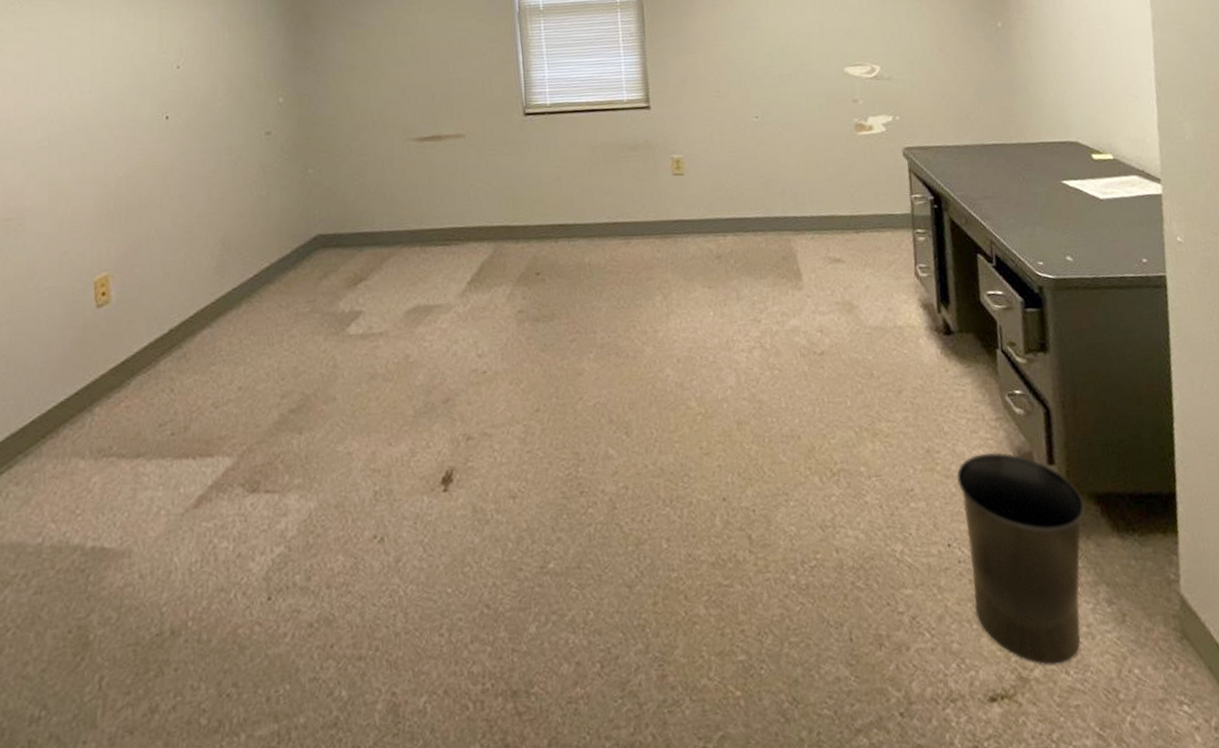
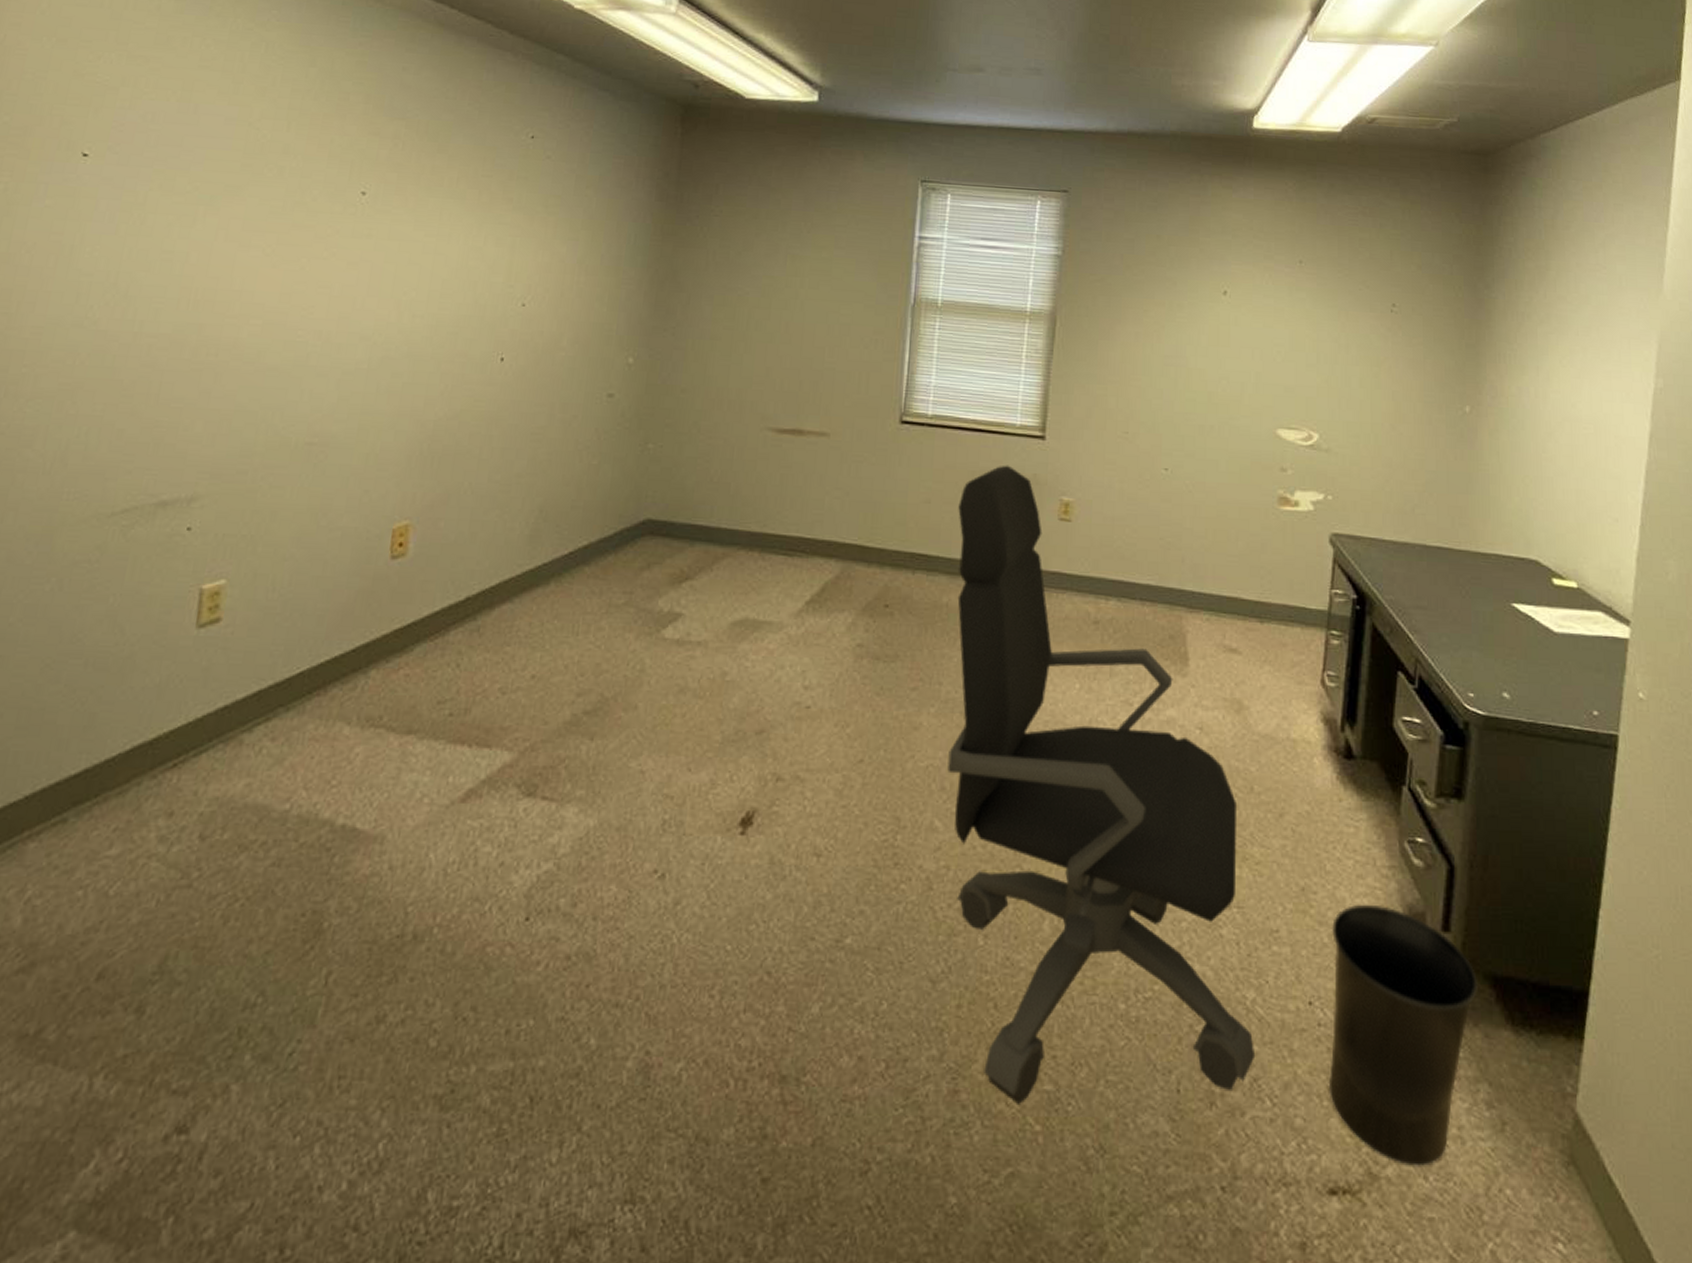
office chair: none [585,136,911,677] -> present [947,465,1256,1104]

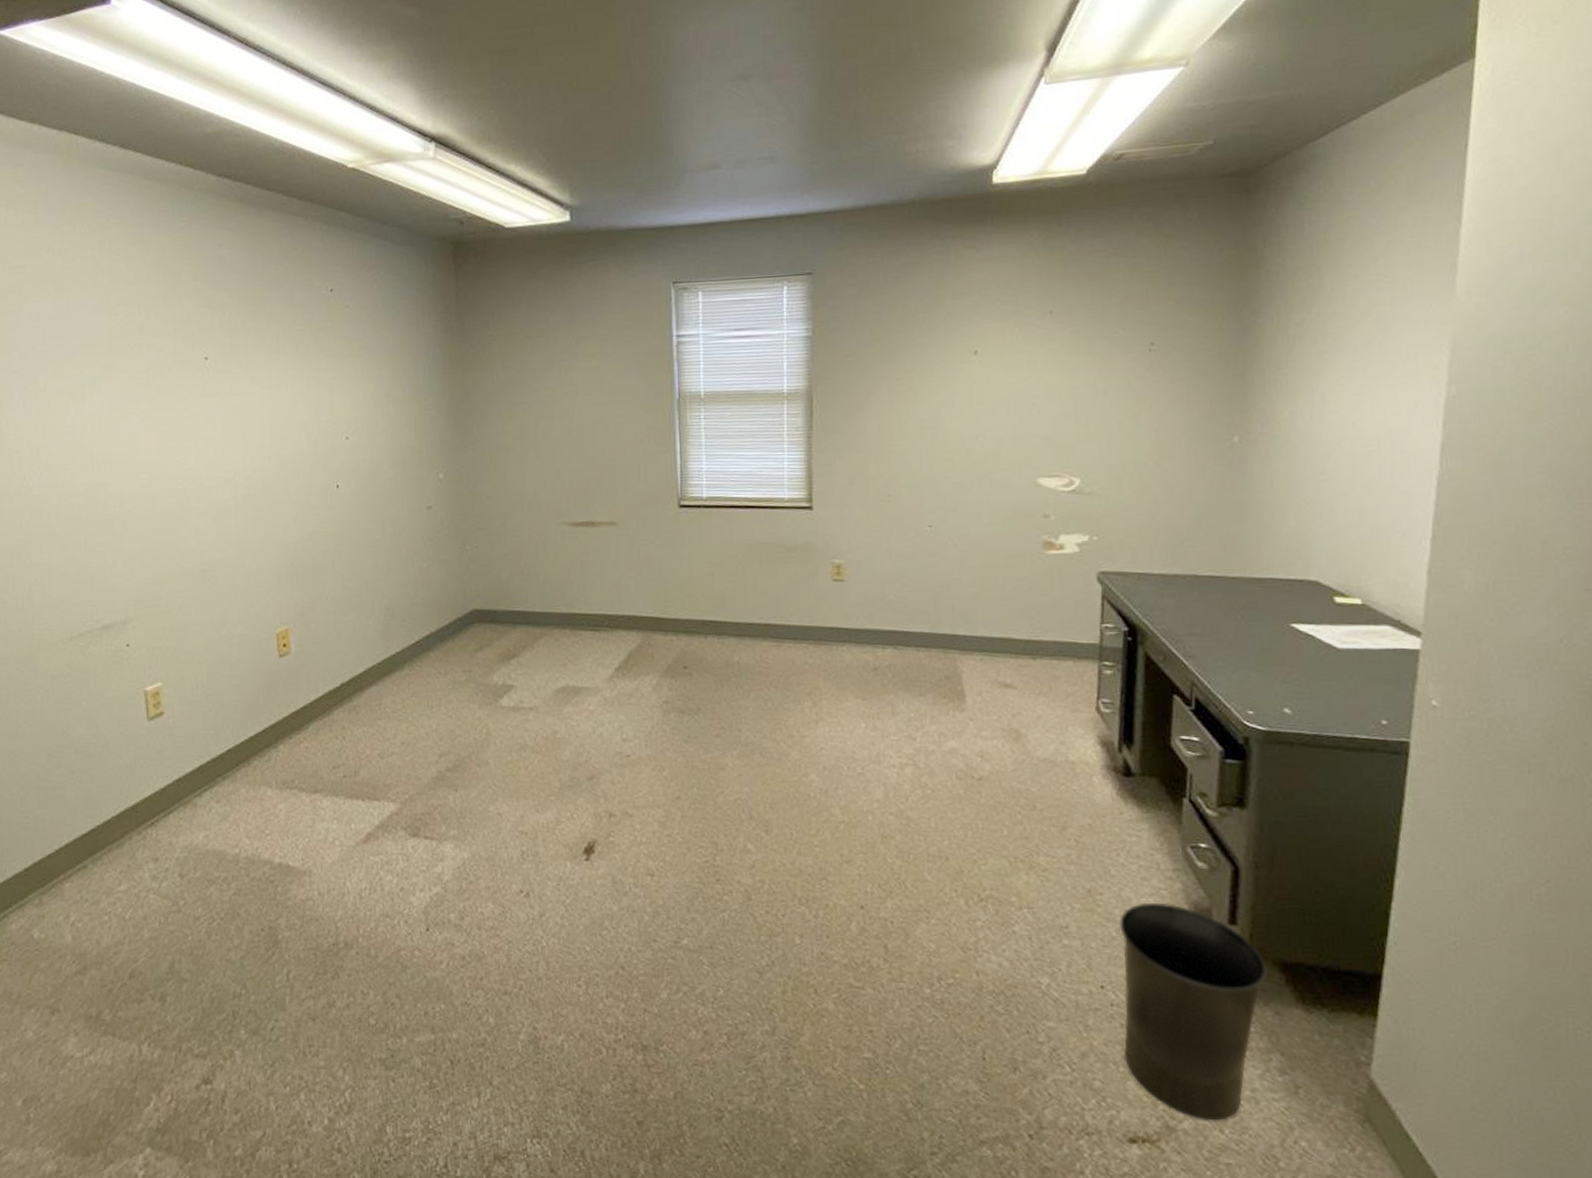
office chair: present [947,465,1256,1104] -> none [739,535,1053,1068]

